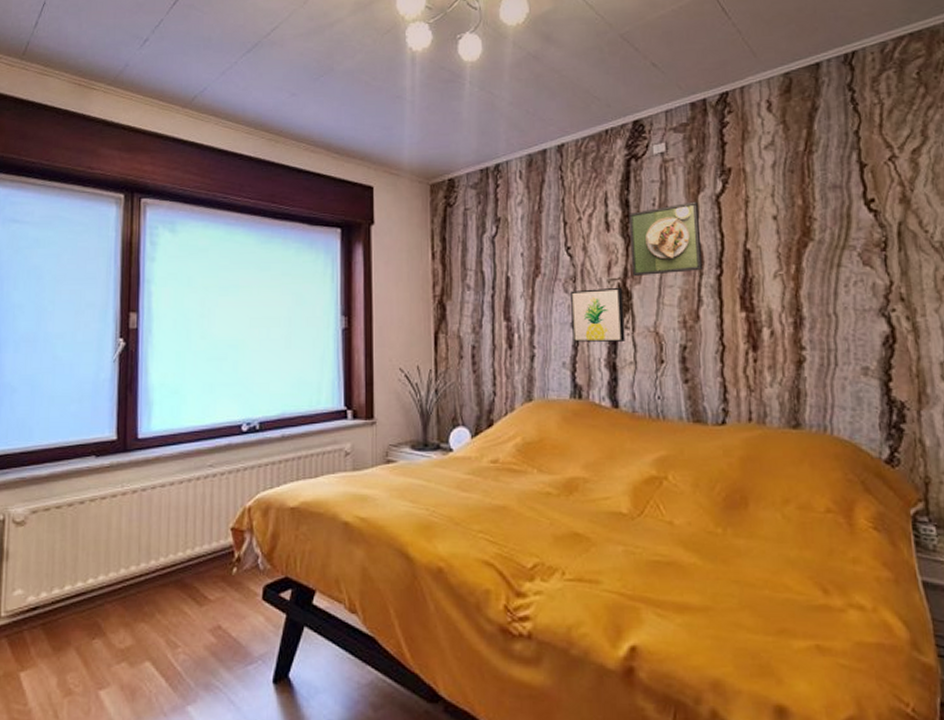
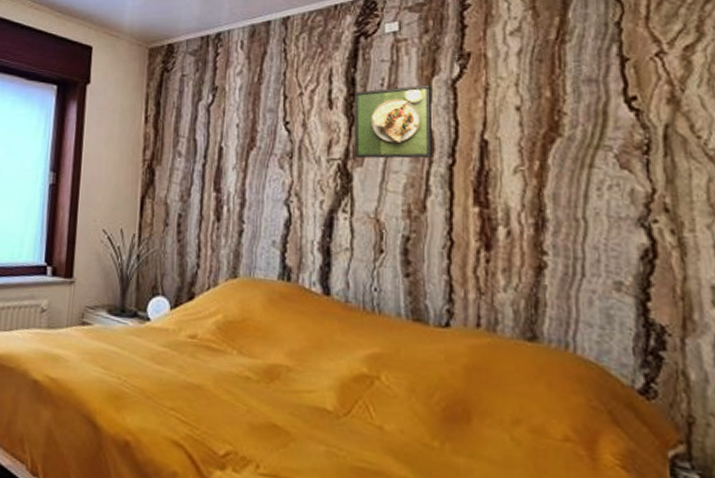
wall art: present [571,287,625,342] -> none [285,167,343,226]

